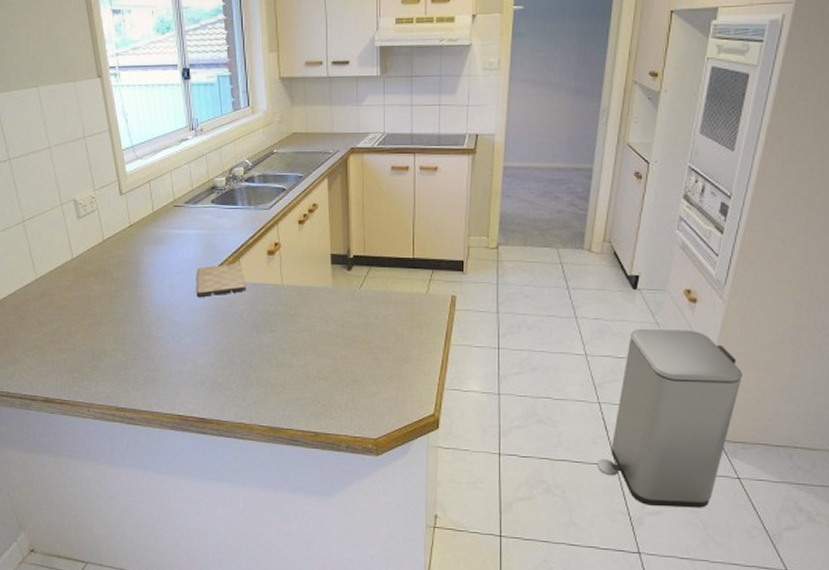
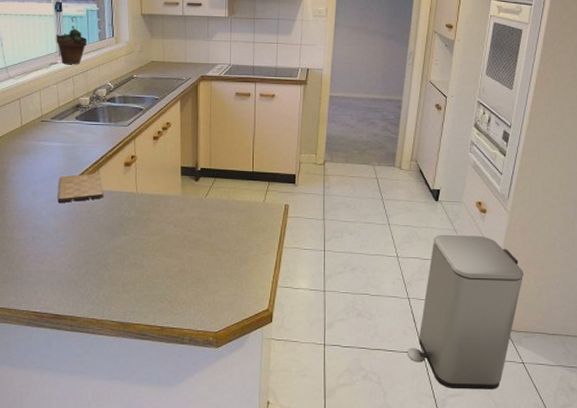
succulent plant: none [185,84,220,141] -> present [56,16,88,65]

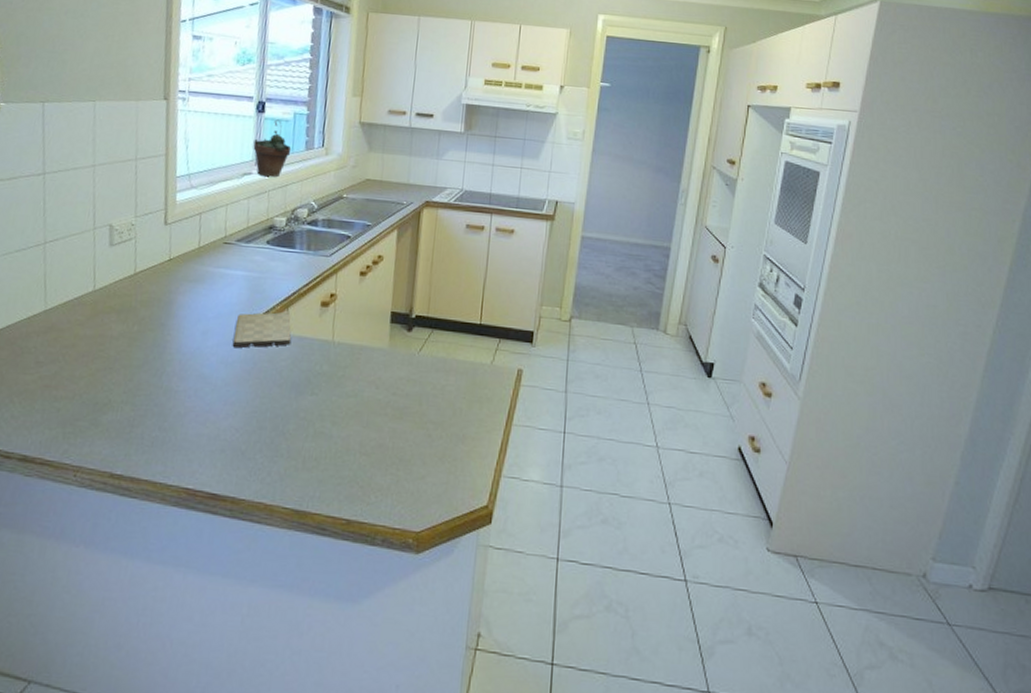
pedal bin: present [407,234,523,390] -> none [664,421,818,638]

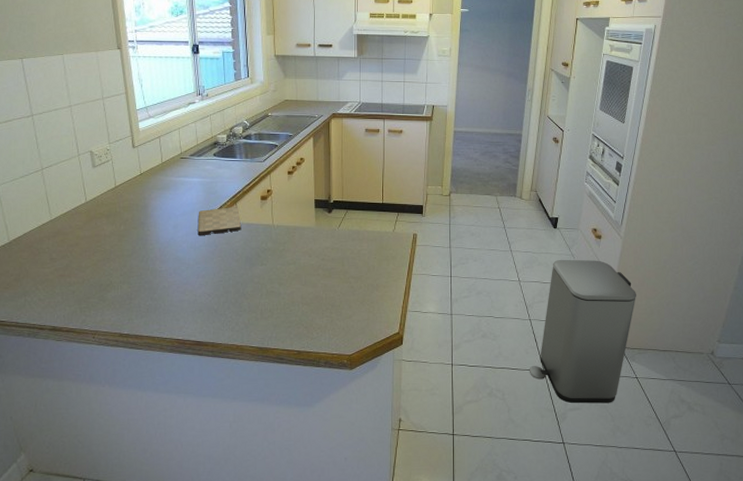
succulent plant: present [253,119,292,178] -> none [193,58,224,104]
pedal bin: none [664,421,818,638] -> present [529,259,636,404]

